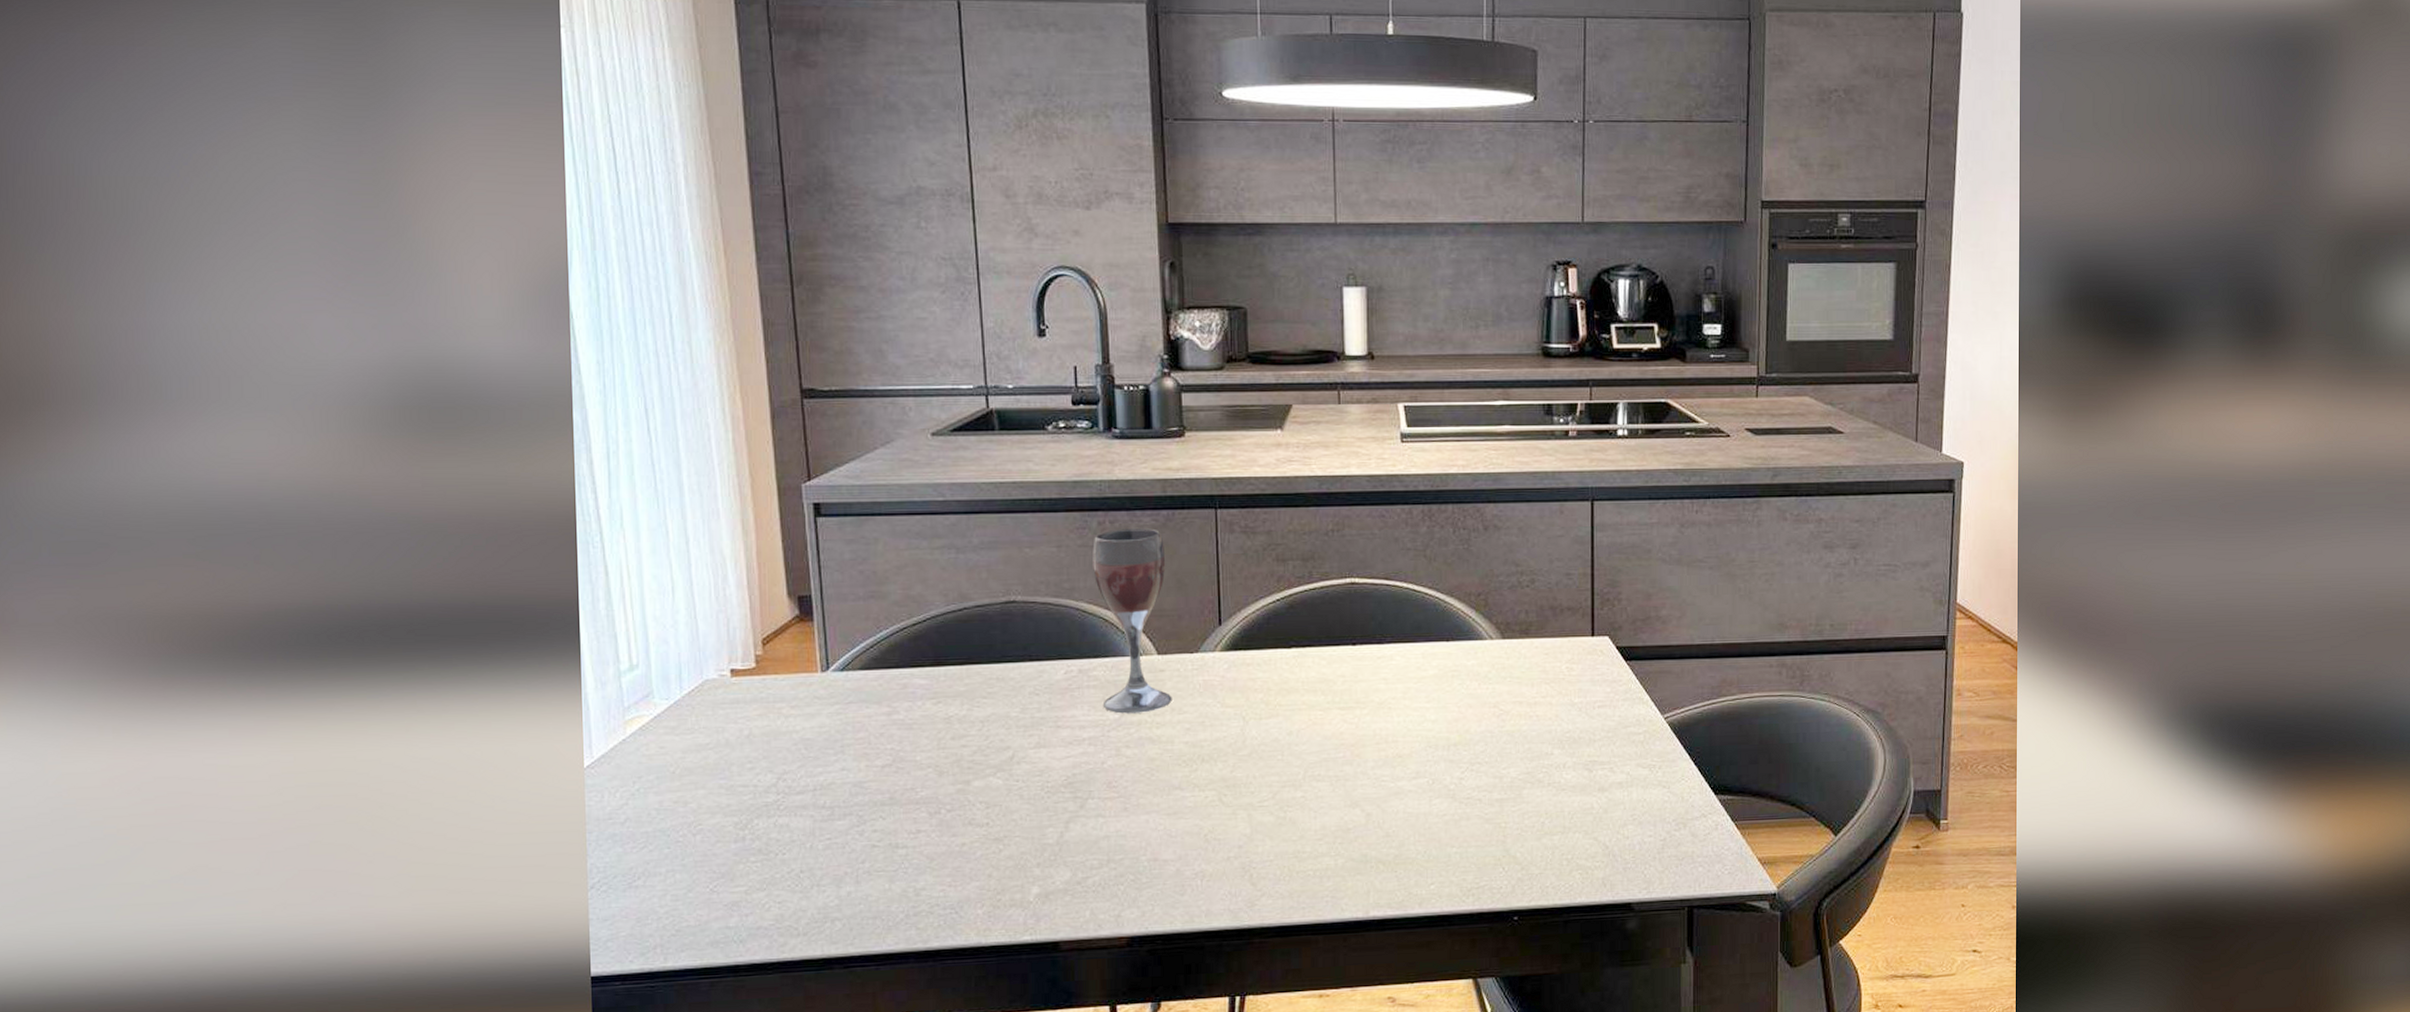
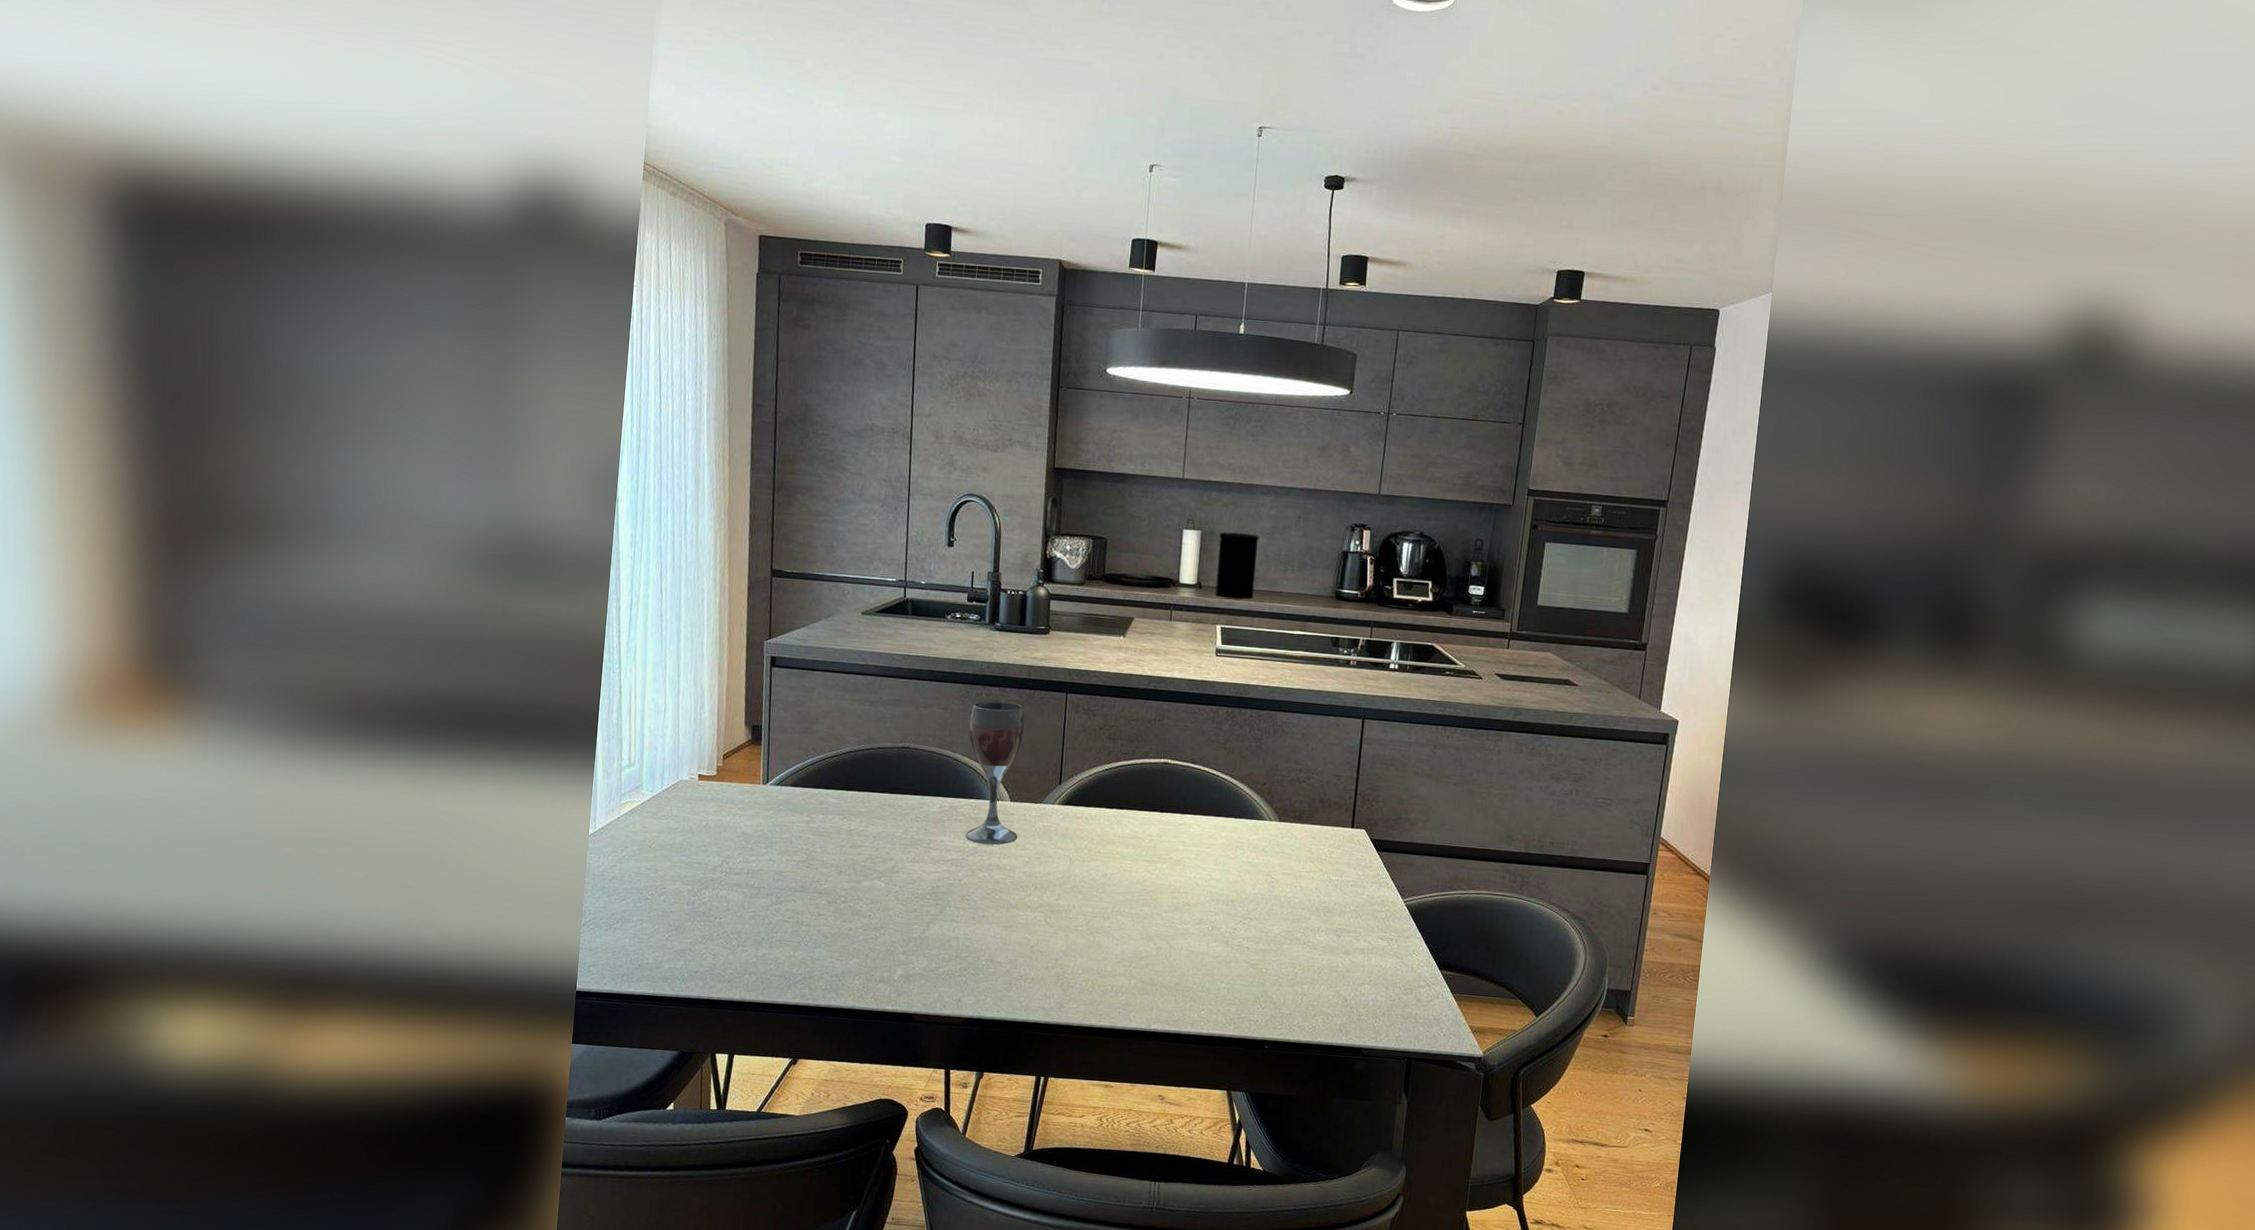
canister: none [1390,286,1441,367] -> present [1215,532,1259,599]

